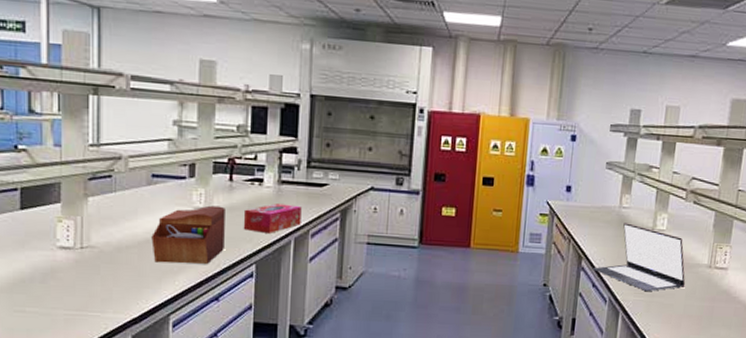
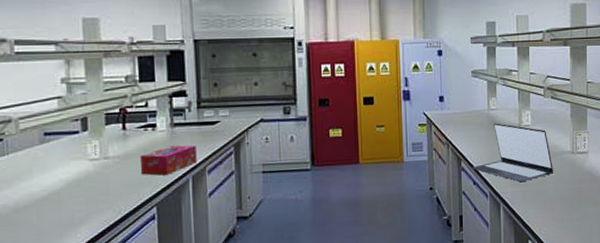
sewing box: present [151,205,225,264] -> none [49,155,124,218]

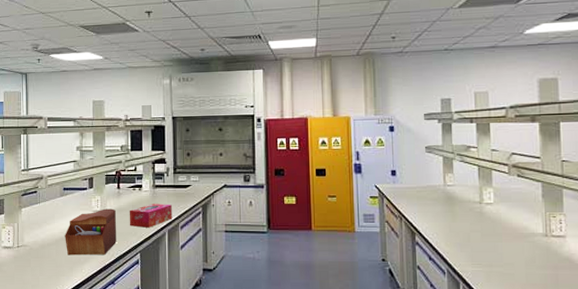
sewing box: none [49,155,124,218] -> present [65,208,116,256]
laptop: present [471,123,554,183] -> none [426,199,523,263]

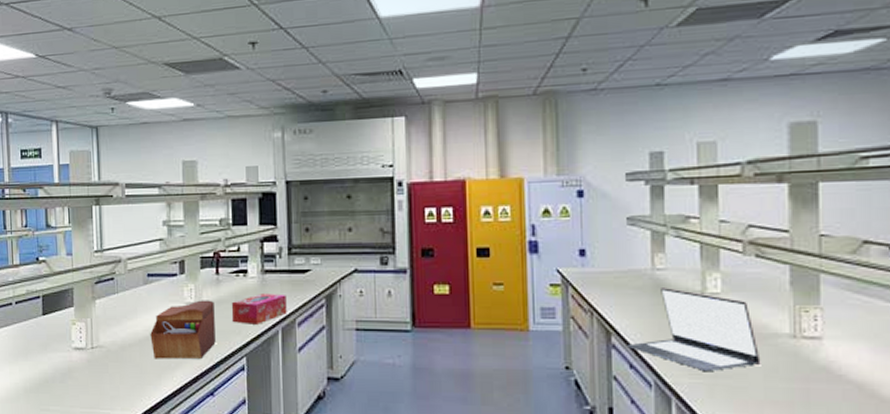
laptop: none [426,199,523,263] -> present [626,288,761,372]

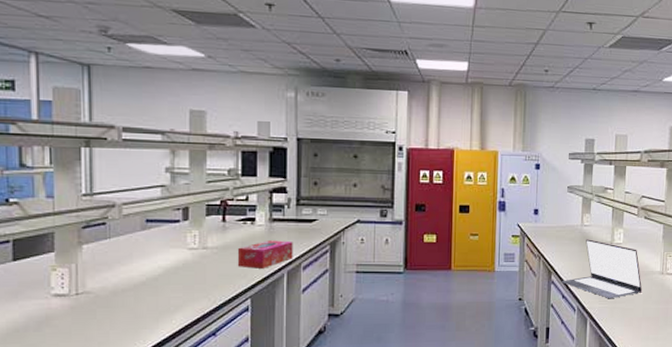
sewing box: present [150,300,216,360] -> none [147,246,220,303]

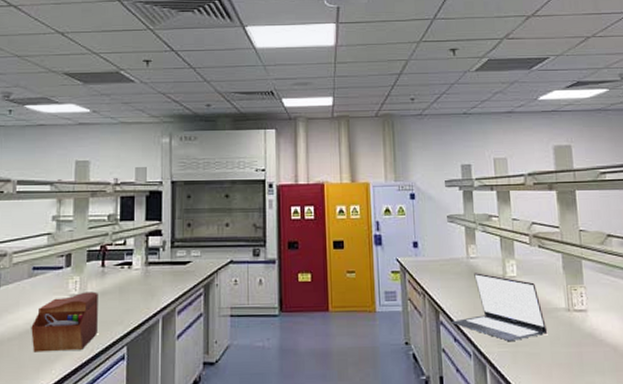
sewing box: none [147,246,220,303] -> present [31,291,98,353]
tissue box: present [237,240,293,269] -> none [114,284,168,314]

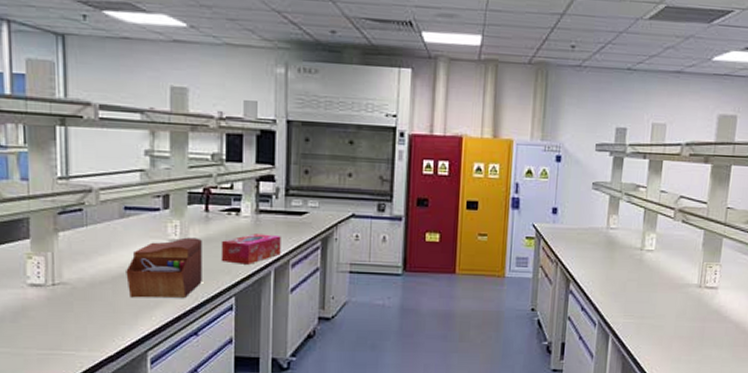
tissue box: none [114,284,168,314] -> present [221,234,281,264]
laptop: present [451,273,548,342] -> none [580,244,676,314]

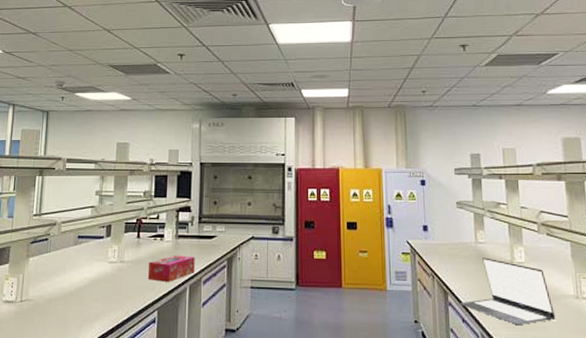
sewing box: present [126,237,202,298] -> none [75,260,134,312]
laptop: none [580,244,676,314] -> present [459,257,556,326]

